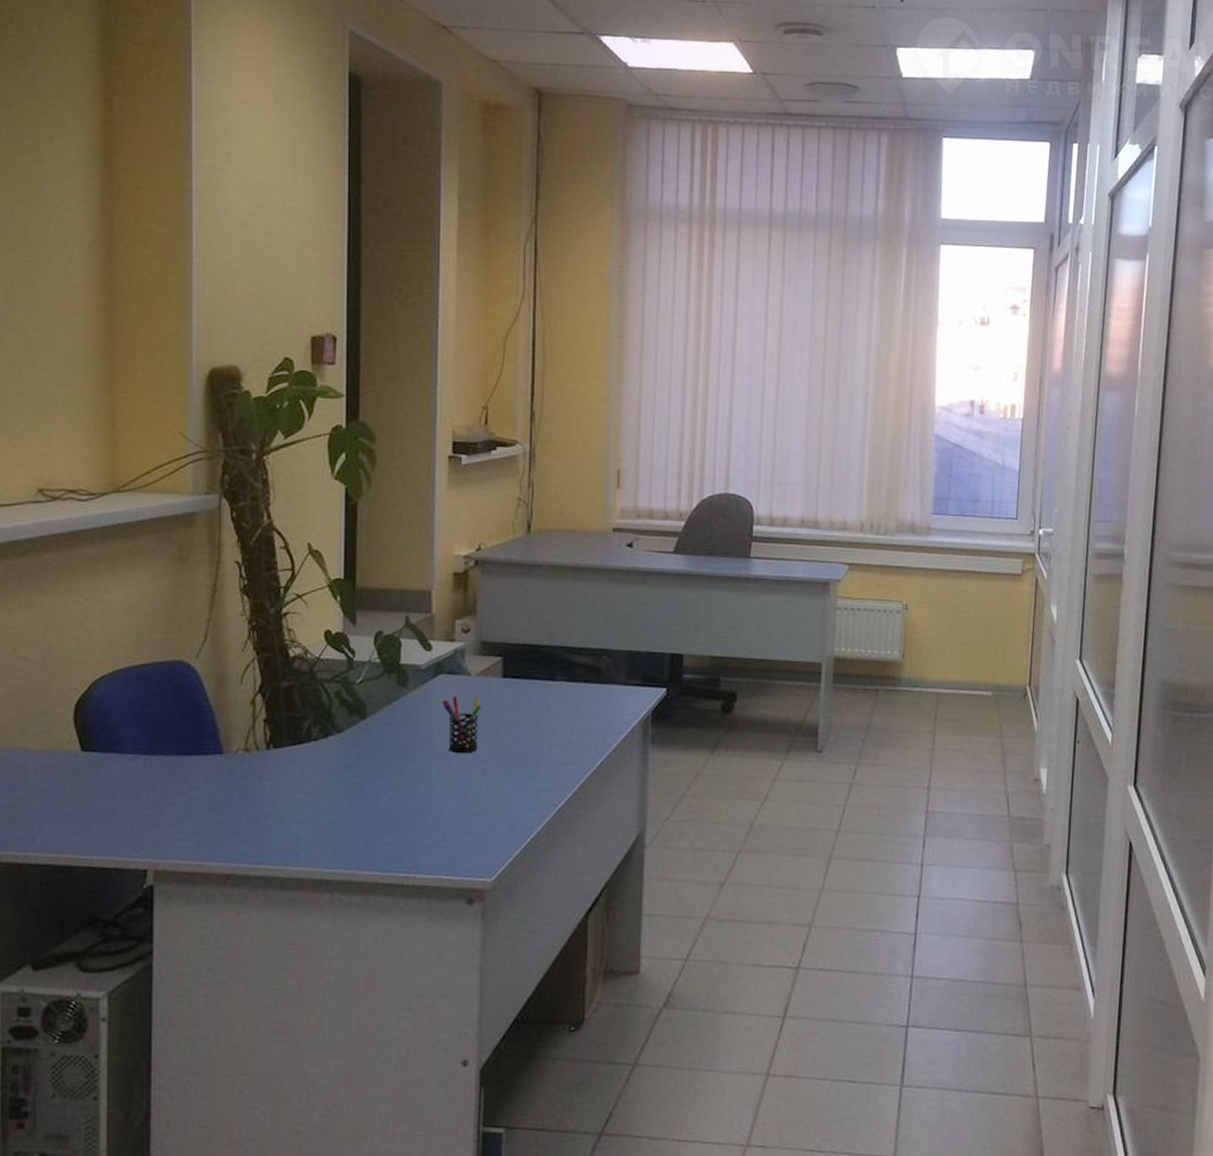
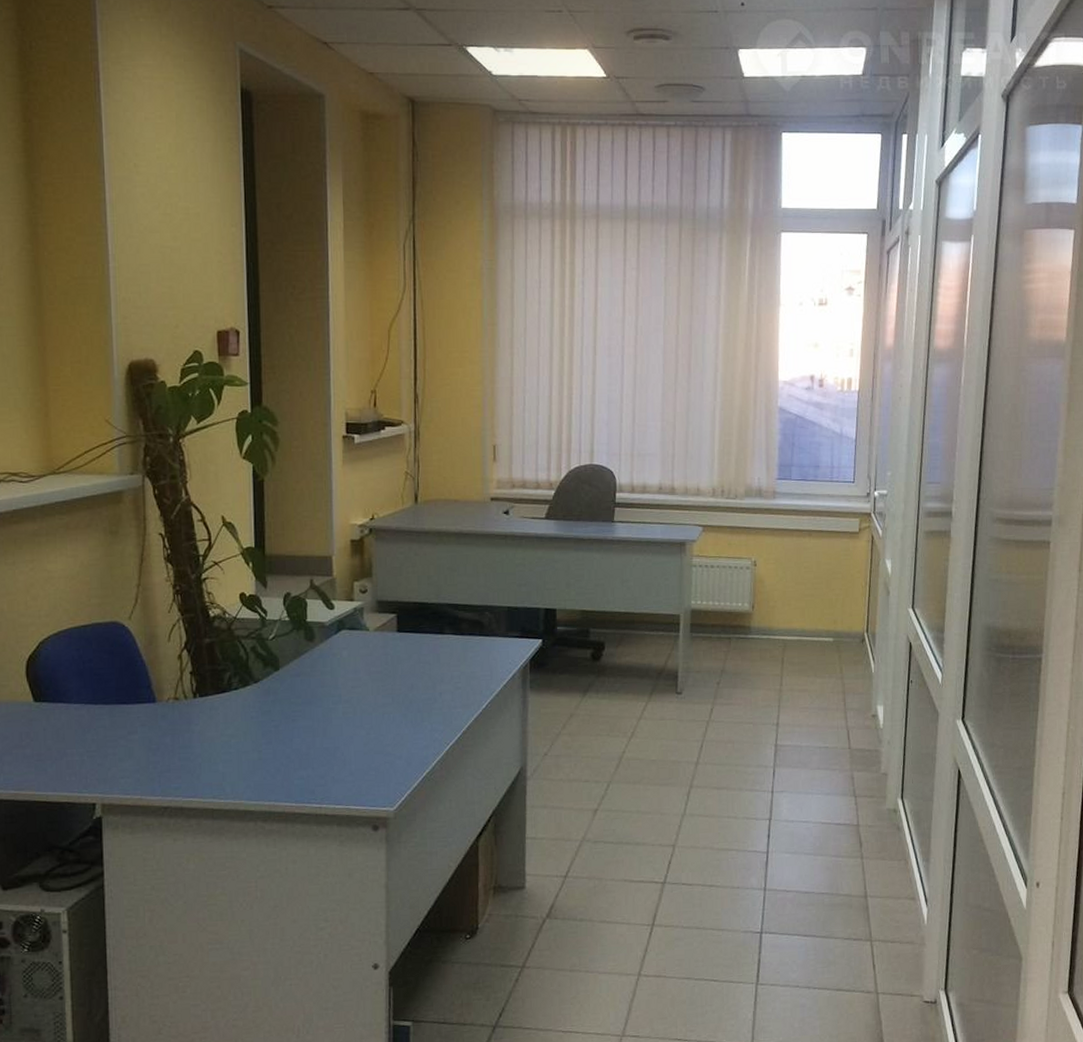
pen holder: present [442,696,481,754] -> none [345,649,379,700]

